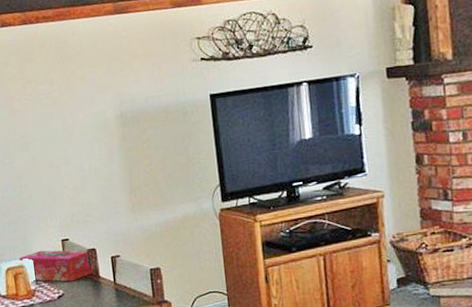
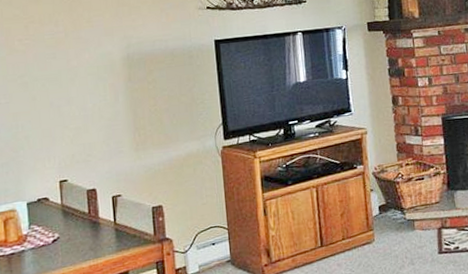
tissue box: present [19,250,93,282] -> none [11,191,92,225]

